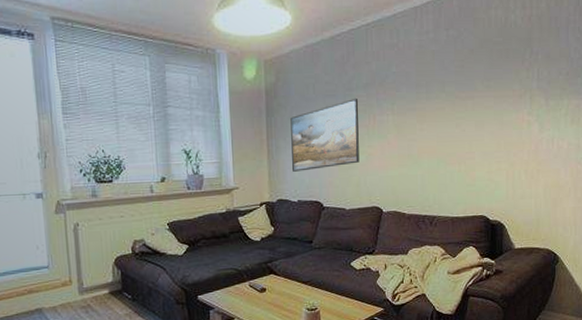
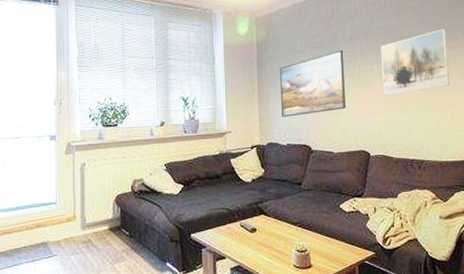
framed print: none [397,76,466,148] -> present [380,29,450,95]

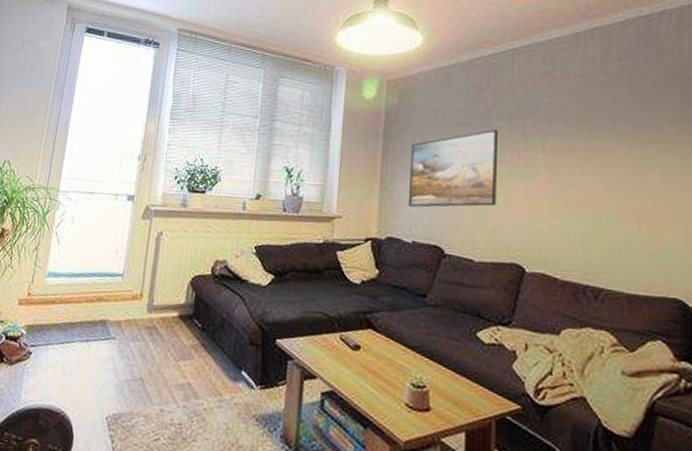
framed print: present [380,29,450,95] -> none [550,115,648,195]

